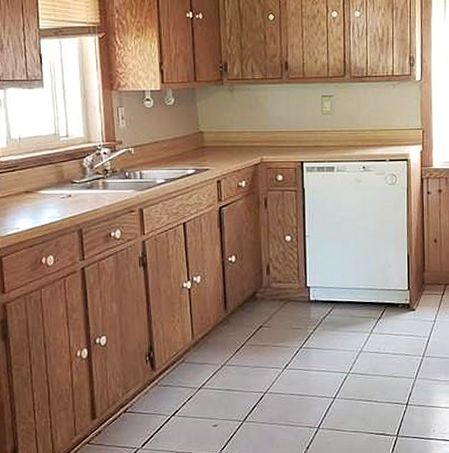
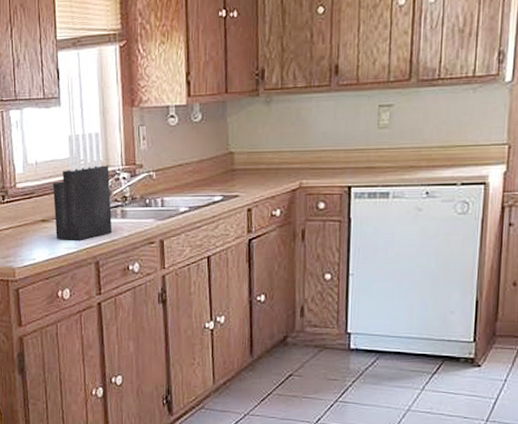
knife block: none [35,111,95,210] -> present [52,131,113,240]

